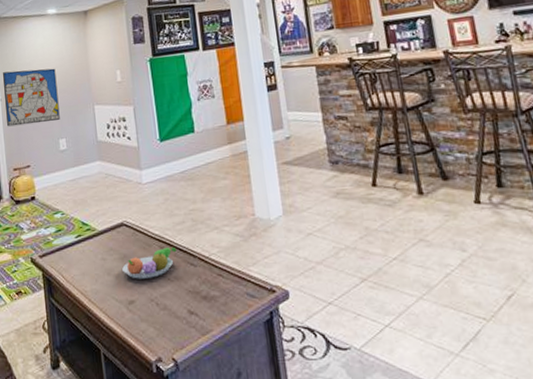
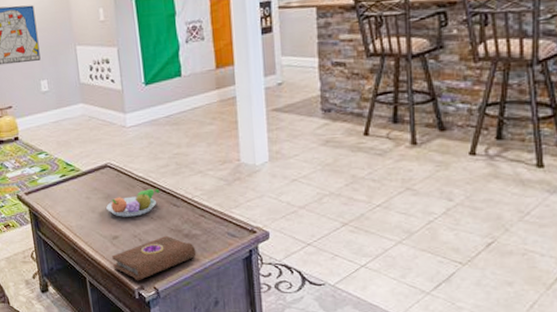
book: none [128,298,216,352] -> present [112,235,197,281]

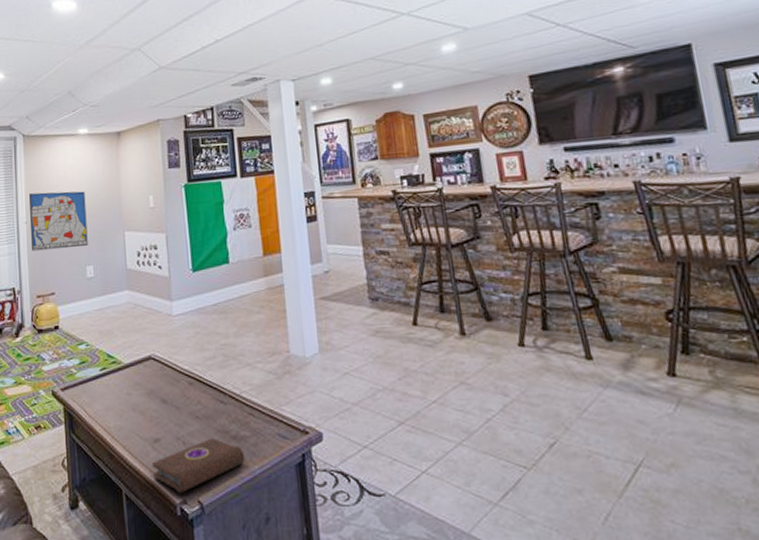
fruit bowl: present [106,189,160,217] -> none [148,384,206,416]

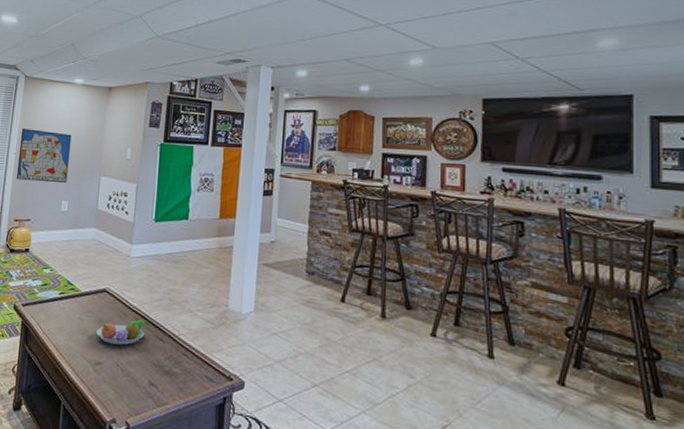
fruit bowl: none [148,384,206,416] -> present [96,320,150,346]
book: present [152,437,245,494] -> none [90,369,174,413]

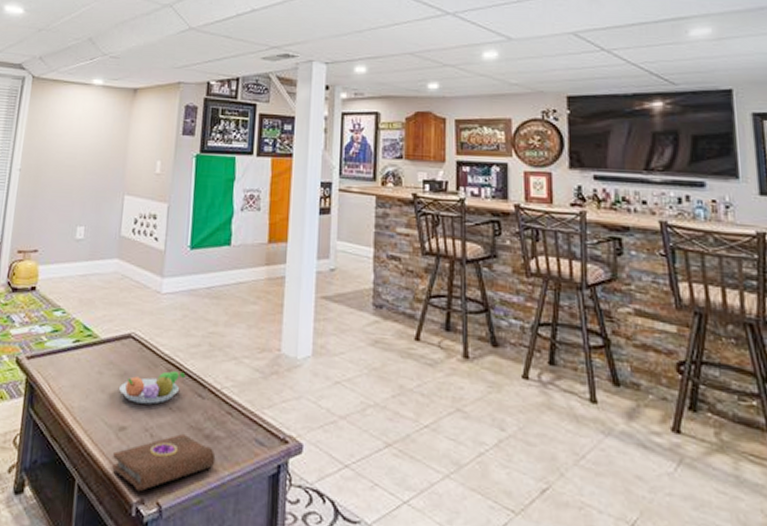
wall art: present [17,128,72,183] -> none [21,139,89,205]
book: none [90,369,174,413] -> present [112,433,216,492]

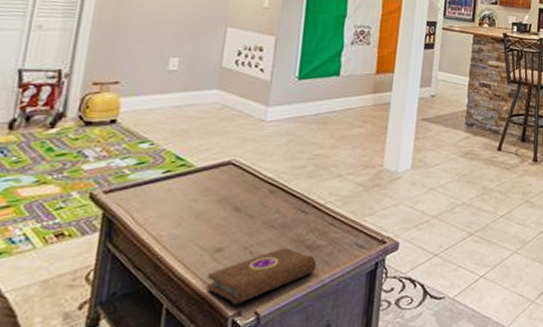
fruit bowl: present [119,371,186,405] -> none [216,193,289,225]

